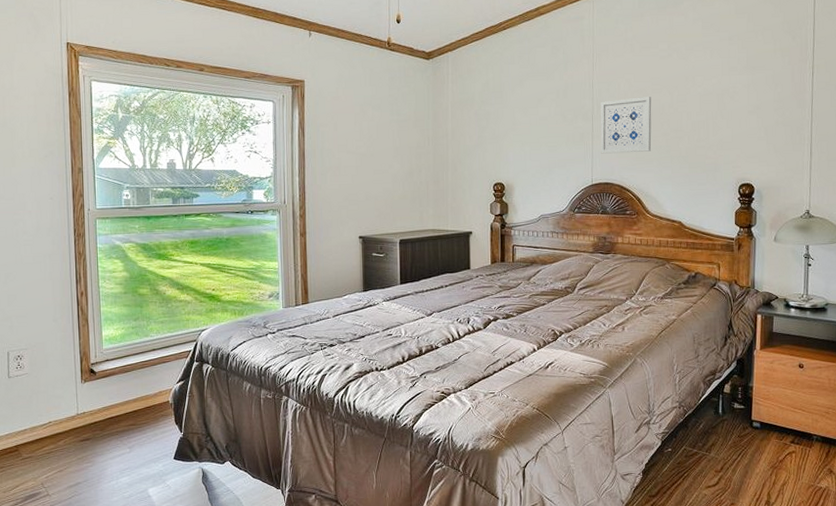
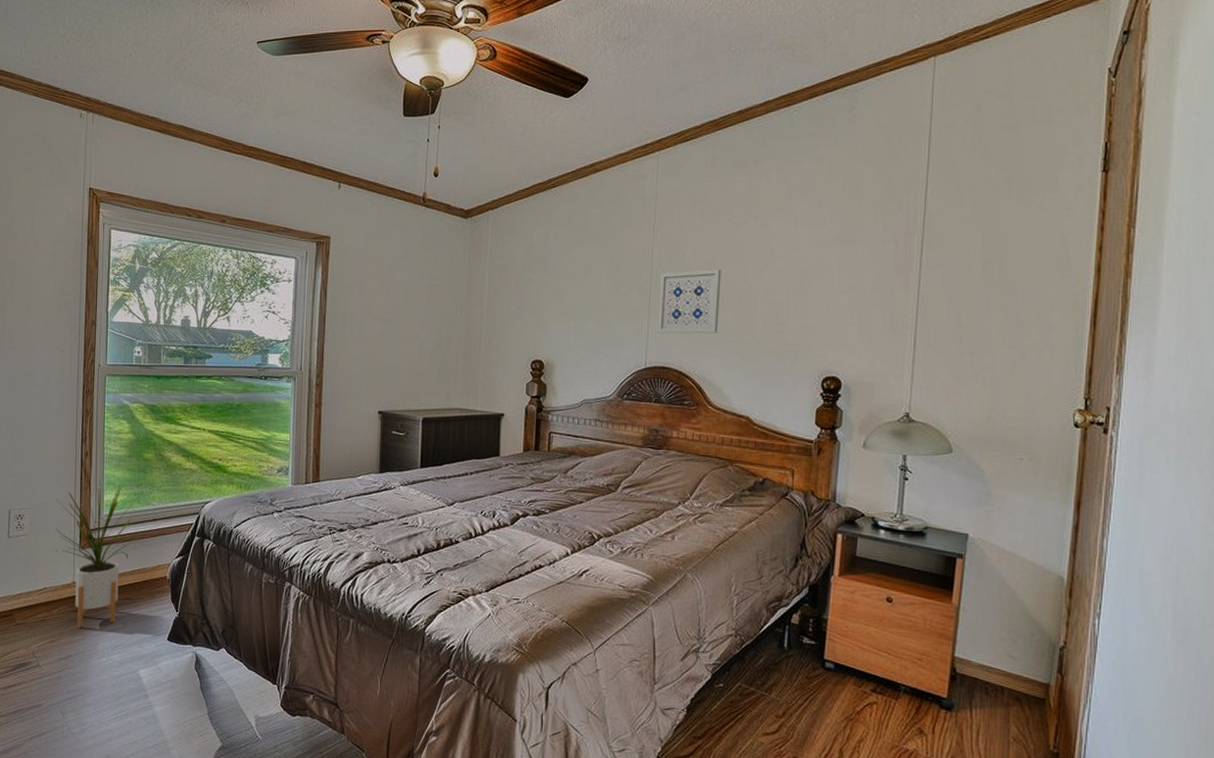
house plant: none [54,316,140,457] -> present [55,479,142,629]

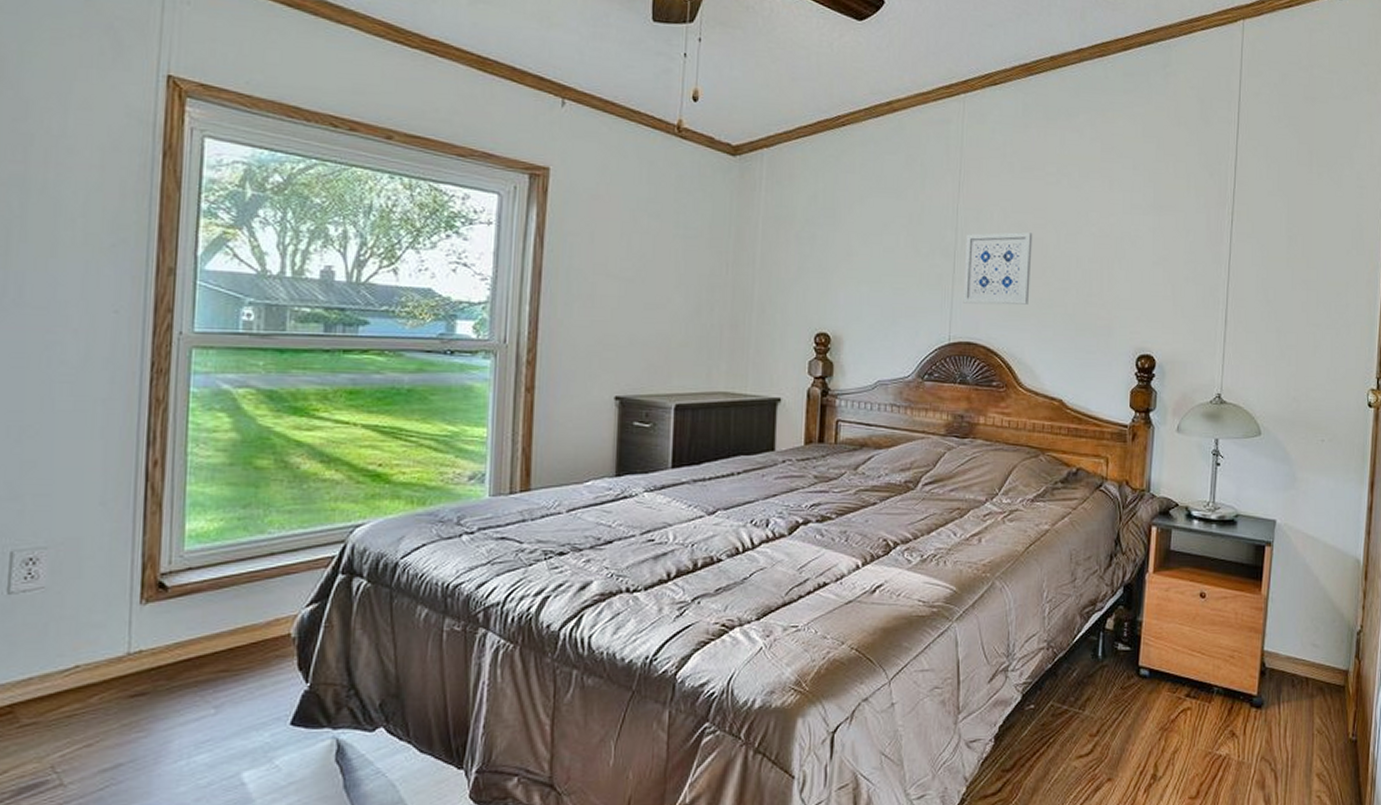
house plant: present [55,479,142,629] -> none [96,499,252,722]

